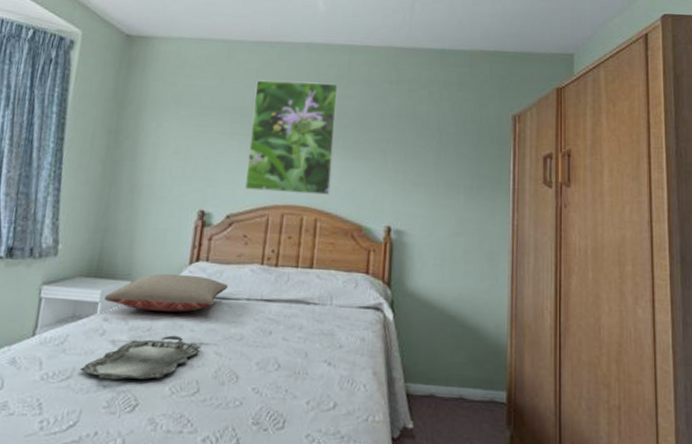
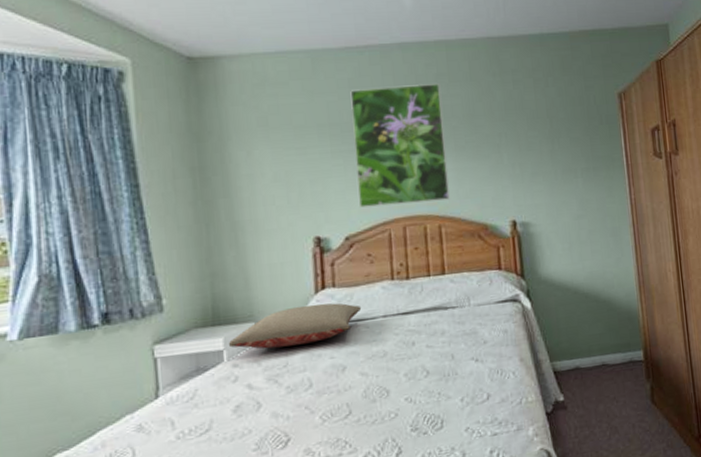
serving tray: present [79,335,201,380] -> none [218,365,345,424]

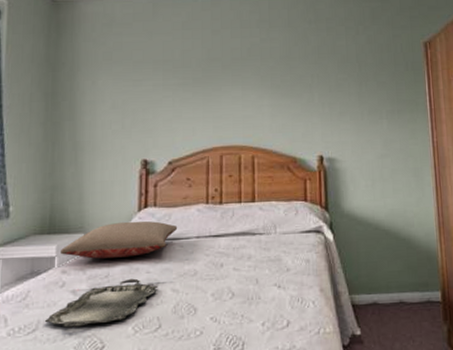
serving tray: none [218,365,345,424] -> present [44,278,158,328]
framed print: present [350,83,450,208] -> none [182,28,264,136]

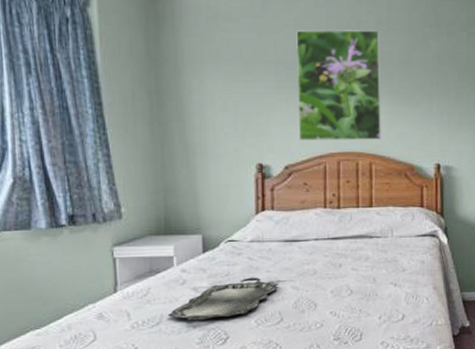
pillow: present [60,221,178,259] -> none [178,223,296,259]
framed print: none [182,28,264,136] -> present [296,29,382,141]

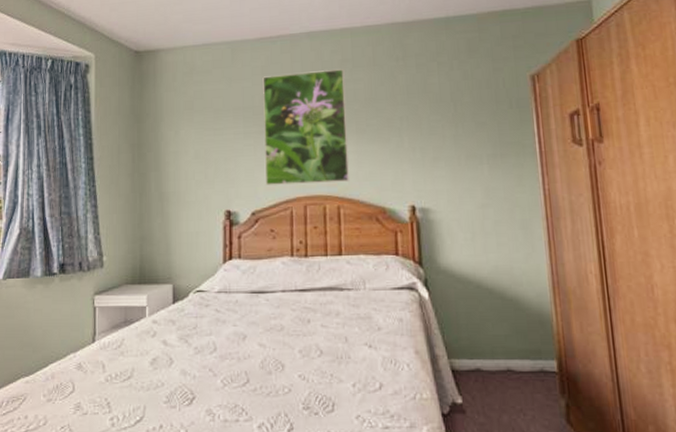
serving tray: present [167,277,279,321] -> none [138,331,245,377]

